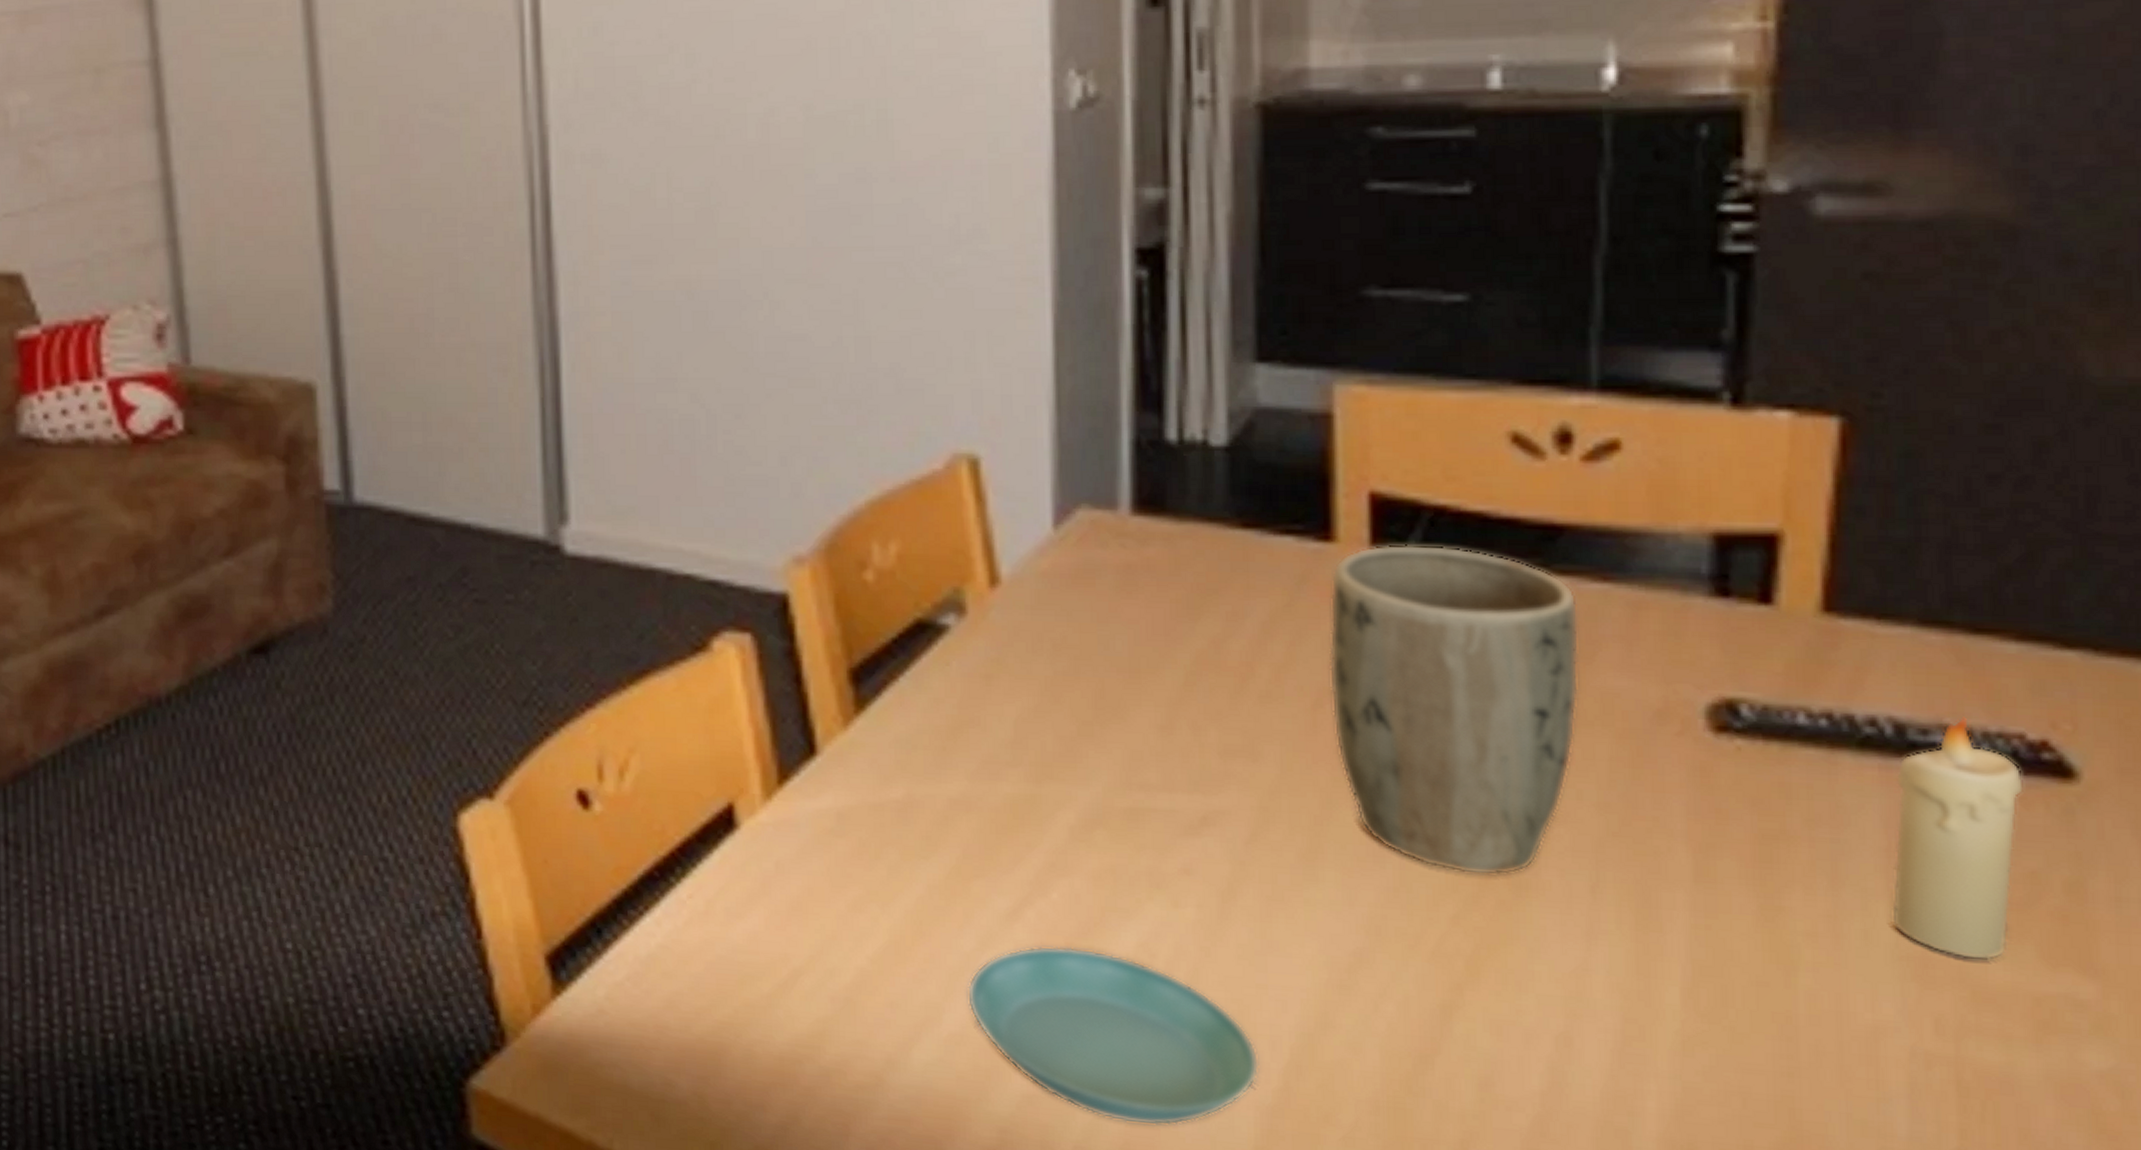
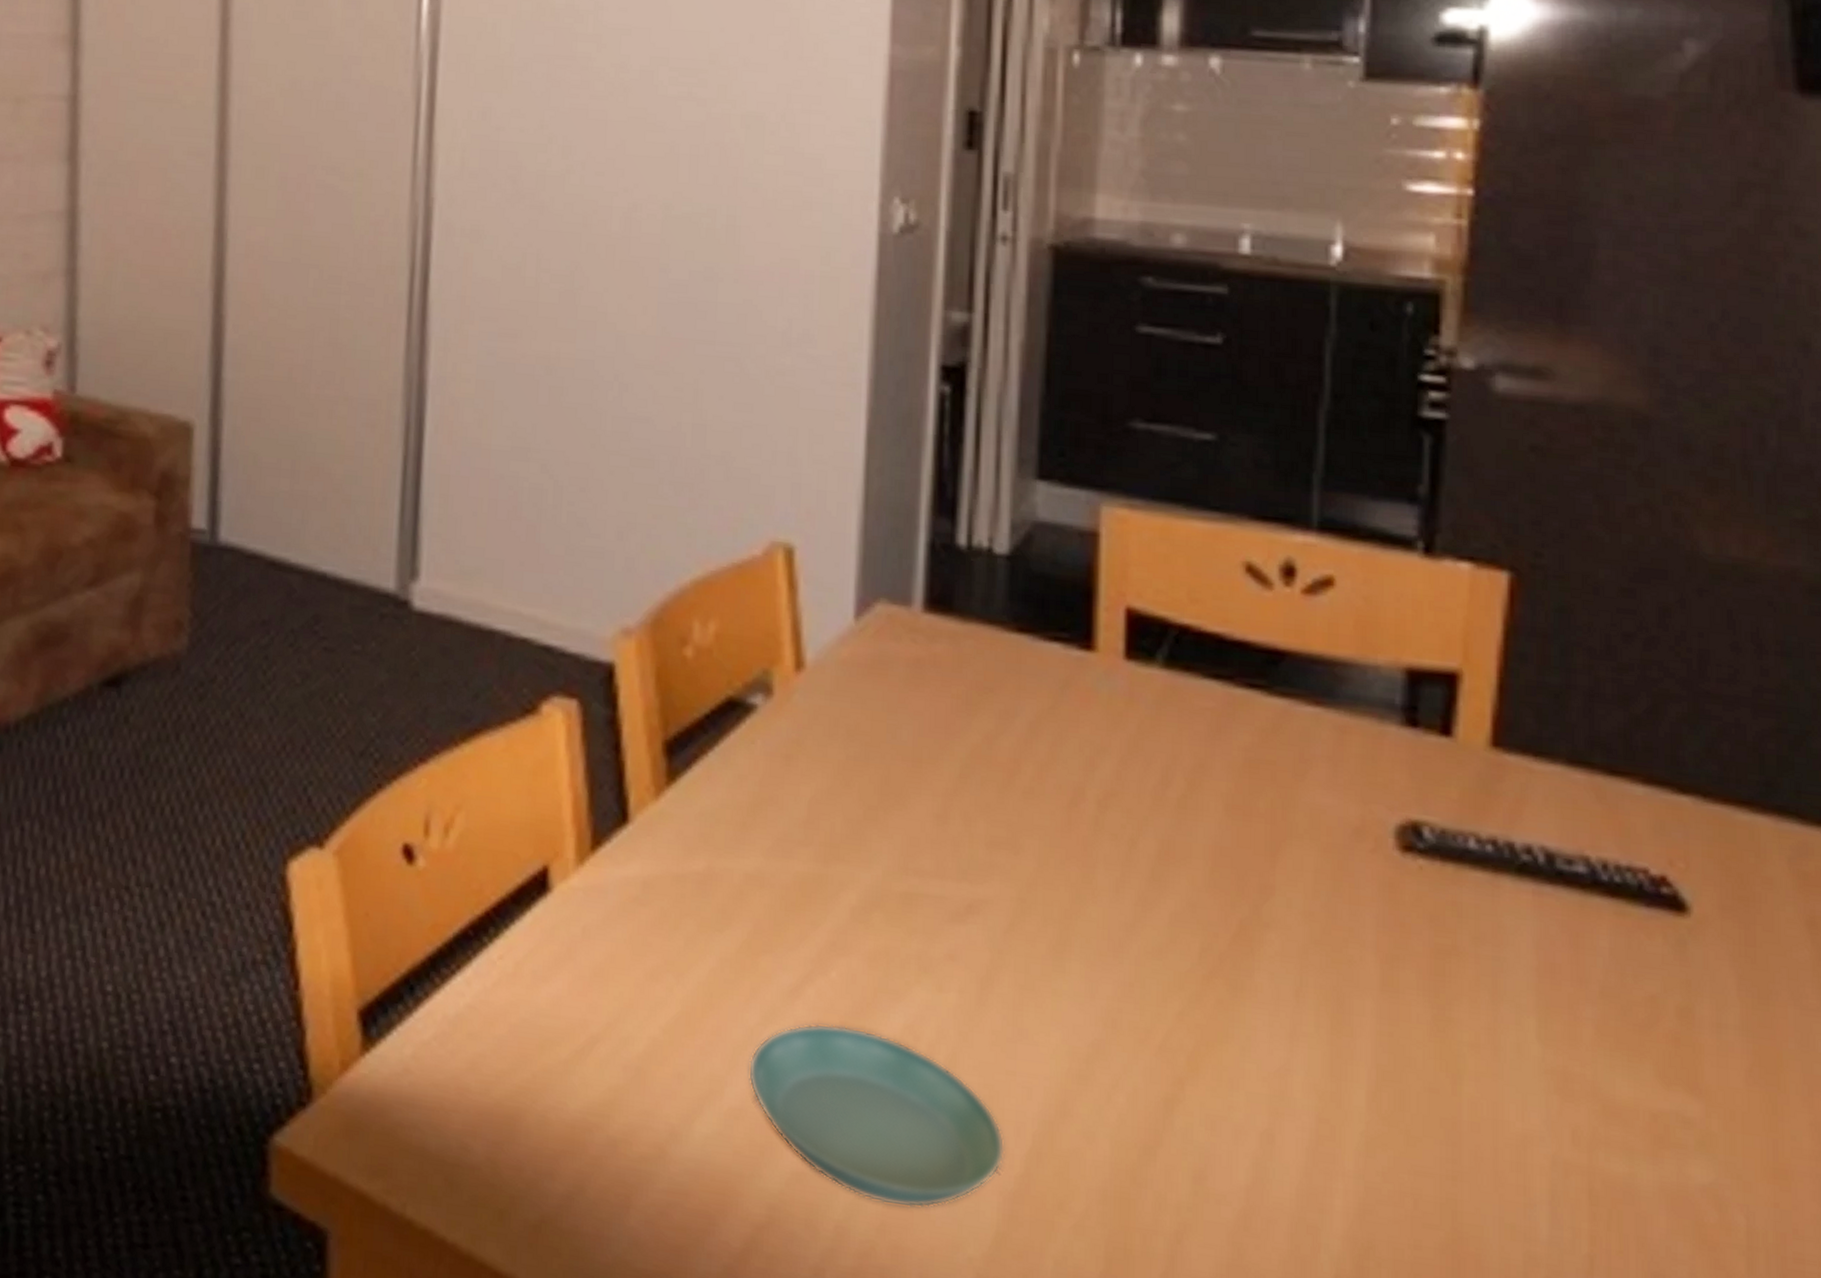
plant pot: present [1328,544,1580,876] -> none [1083,657,1295,977]
candle: present [1890,717,2025,961] -> none [1539,850,1648,1077]

